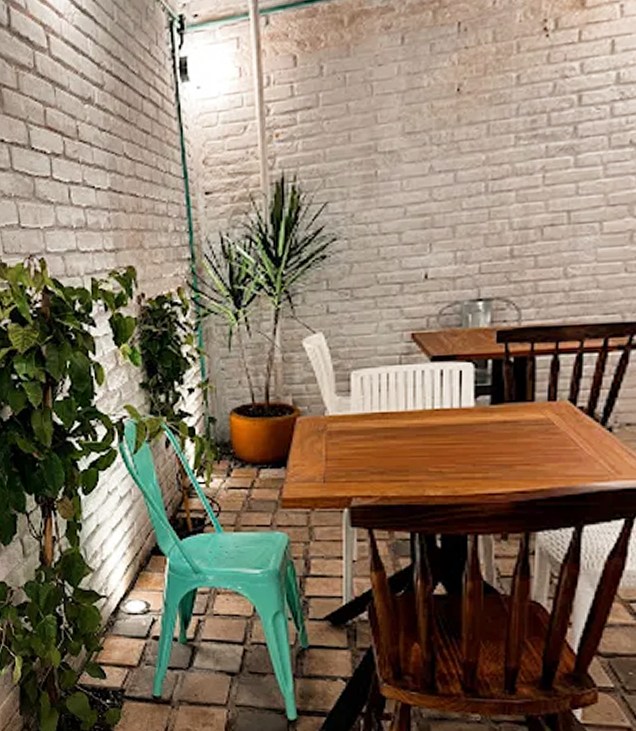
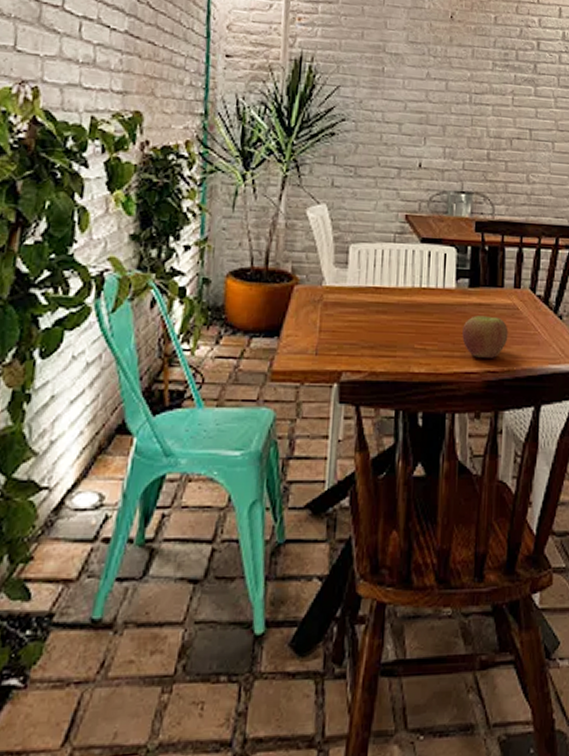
apple: none [484,434,541,478] -> present [462,315,509,358]

